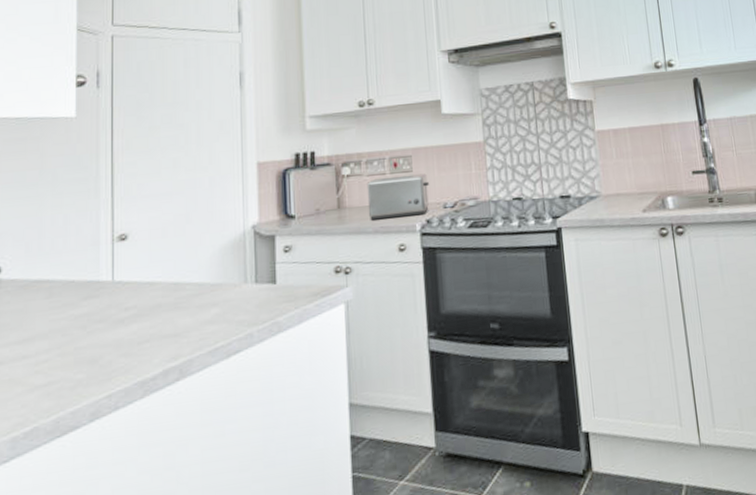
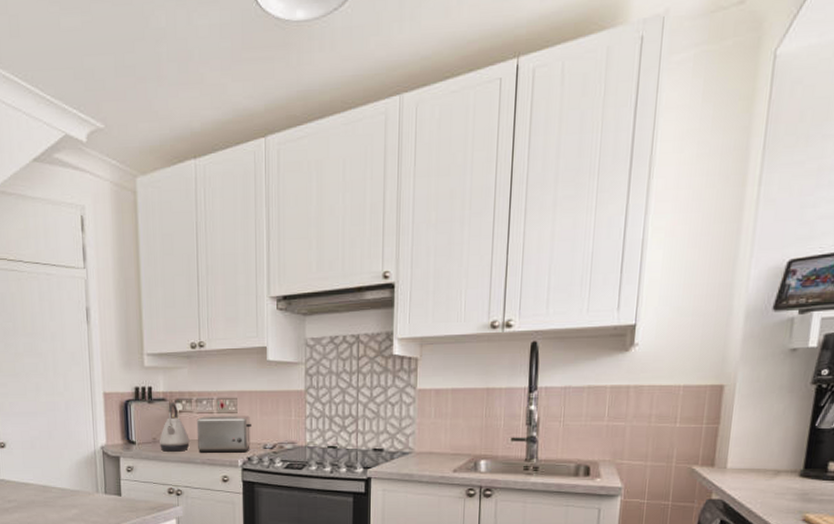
kettle: none [323,167,360,224] -> present [158,403,190,452]

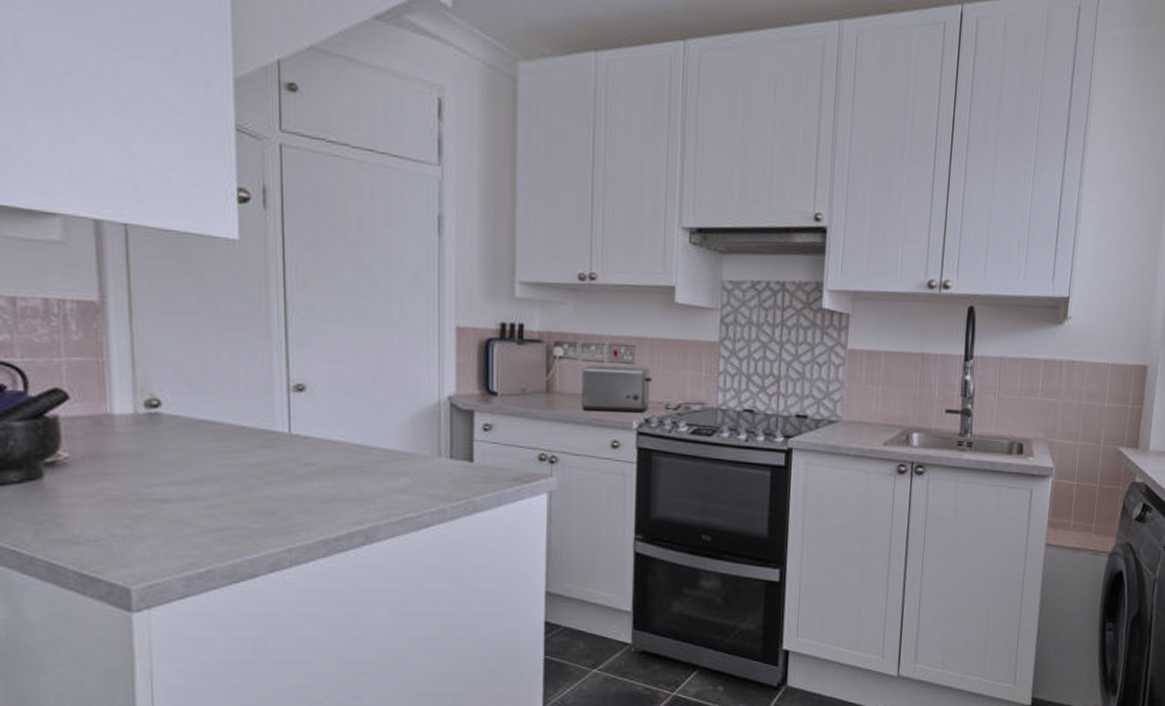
kettle: present [158,403,190,452] -> none [529,345,571,408]

